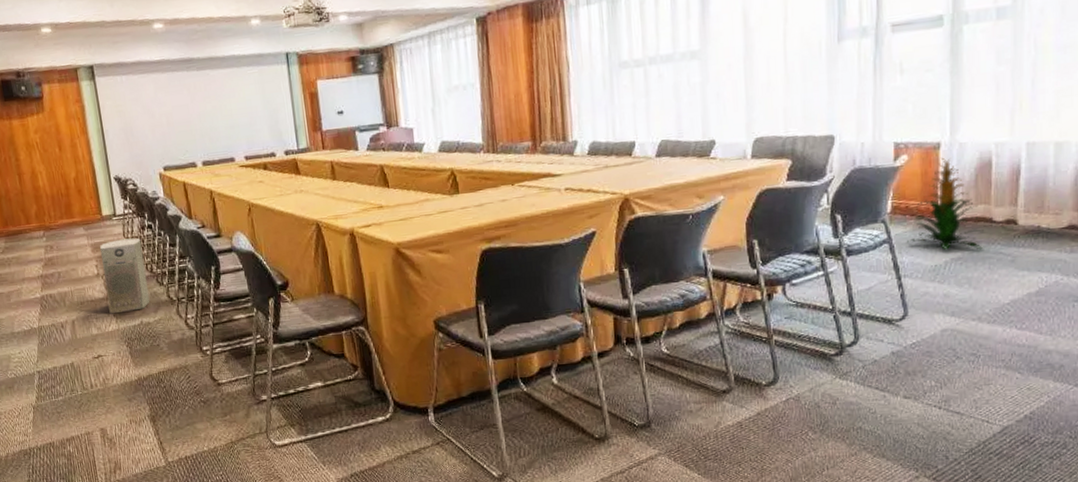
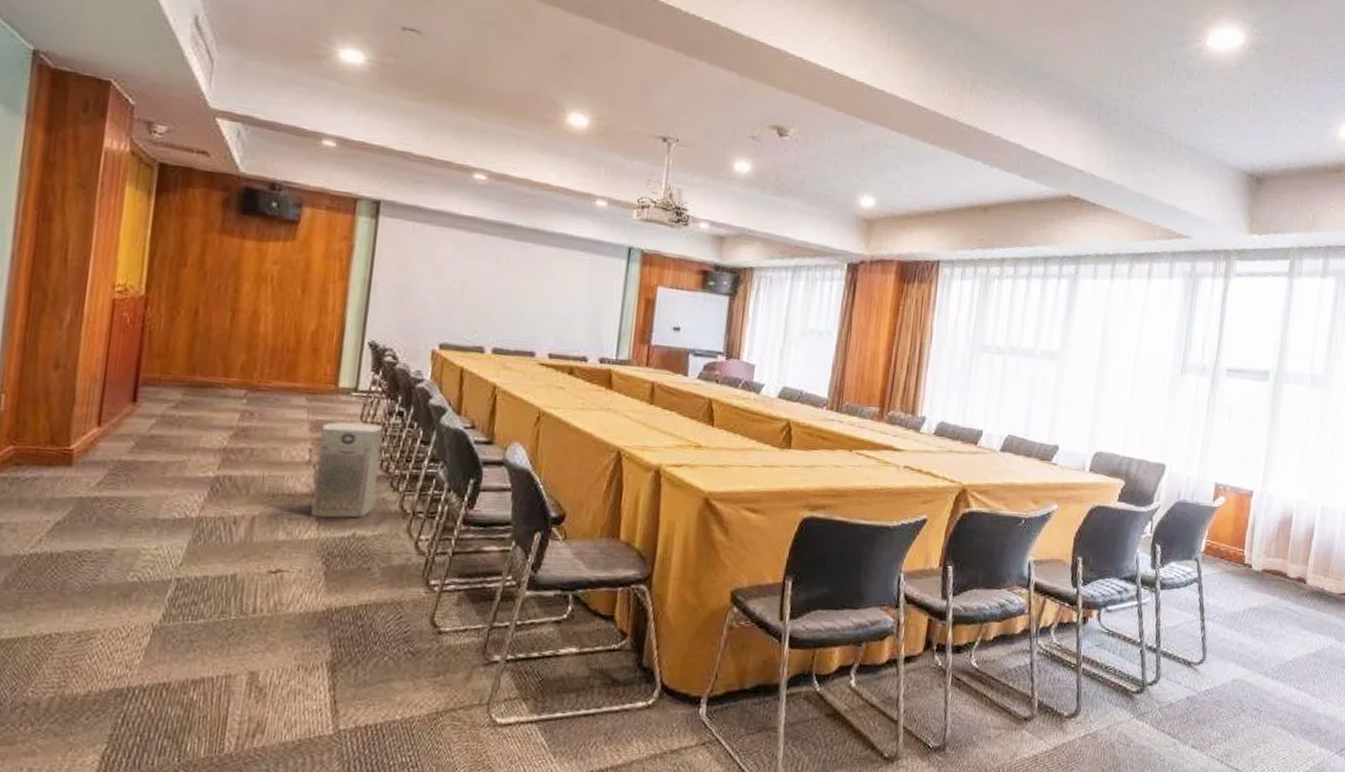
indoor plant: present [907,157,984,251] -> none [1214,505,1279,604]

